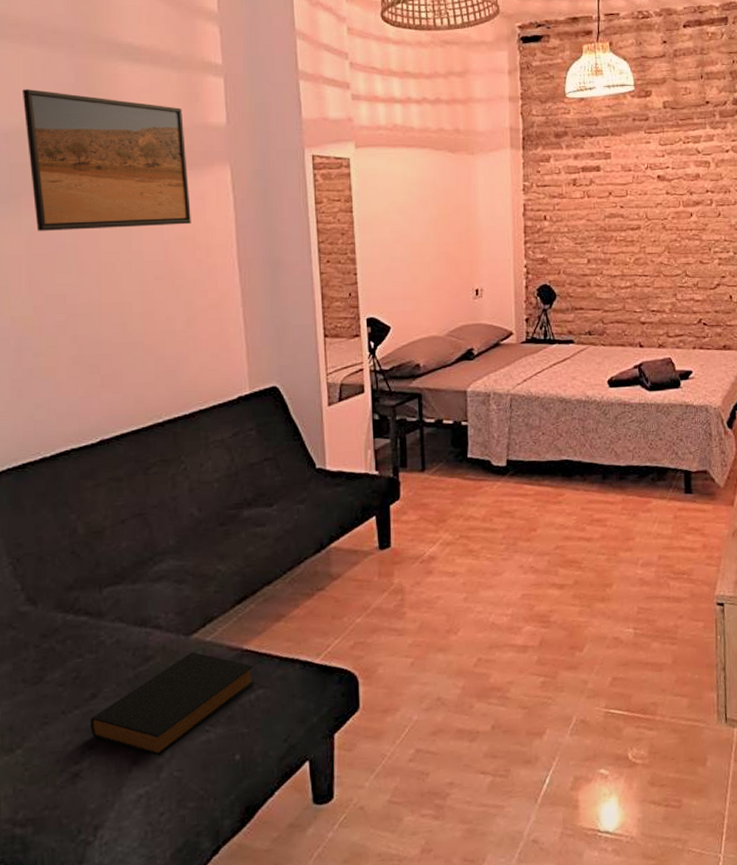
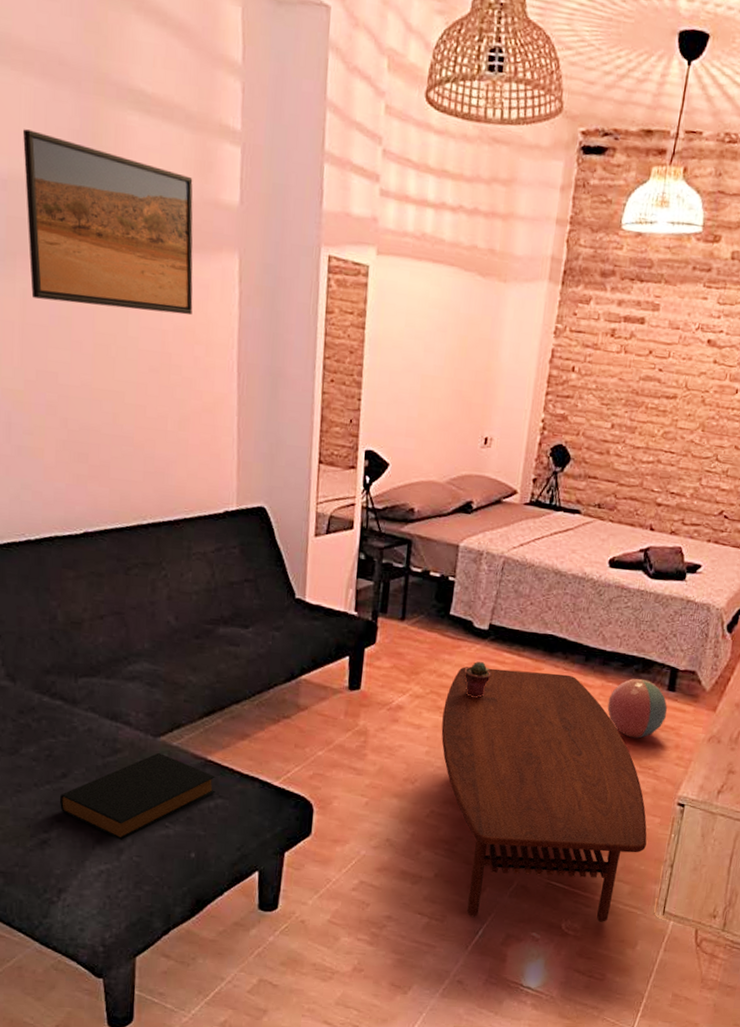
coffee table: none [475,495,695,765] -> present [441,666,647,922]
potted succulent: none [489,498,516,535] -> present [463,662,491,698]
ball: none [631,486,689,546] -> present [607,678,667,739]

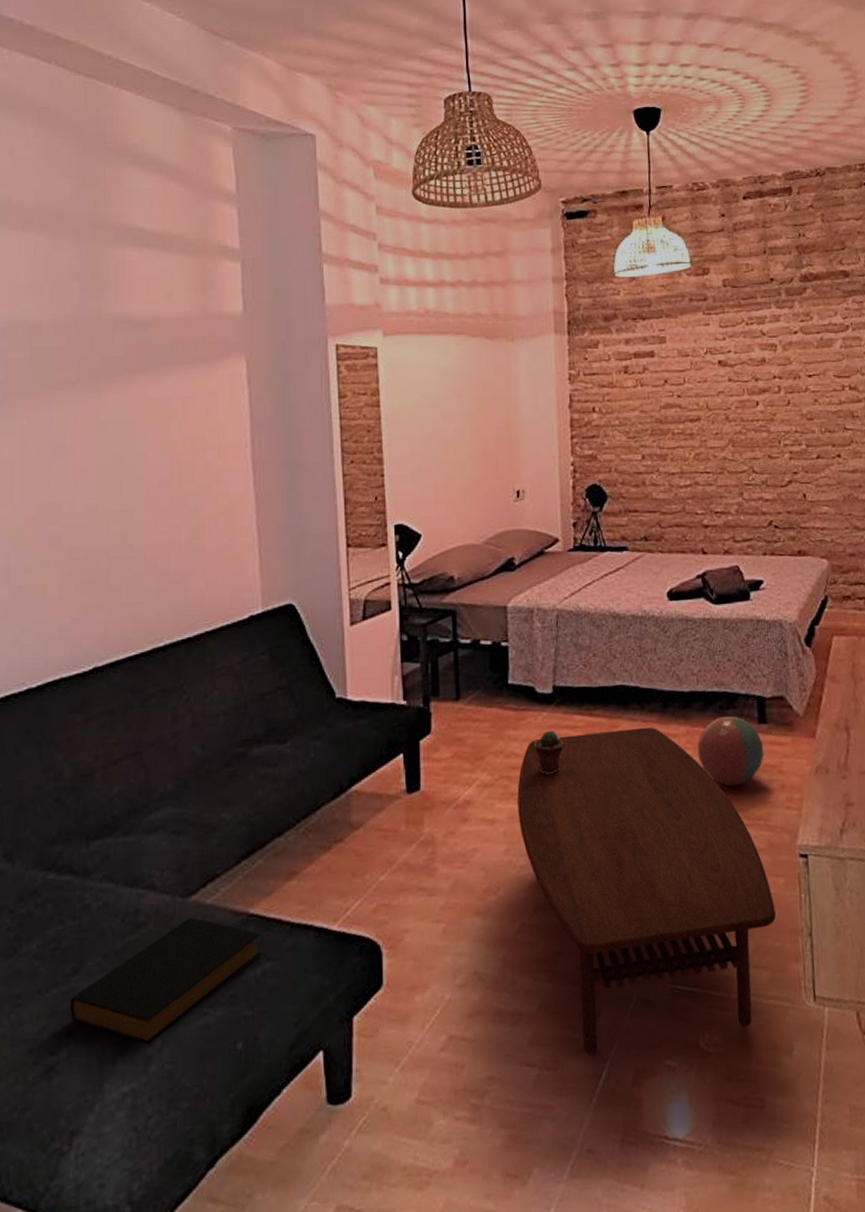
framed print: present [22,129,193,316] -> none [22,279,202,433]

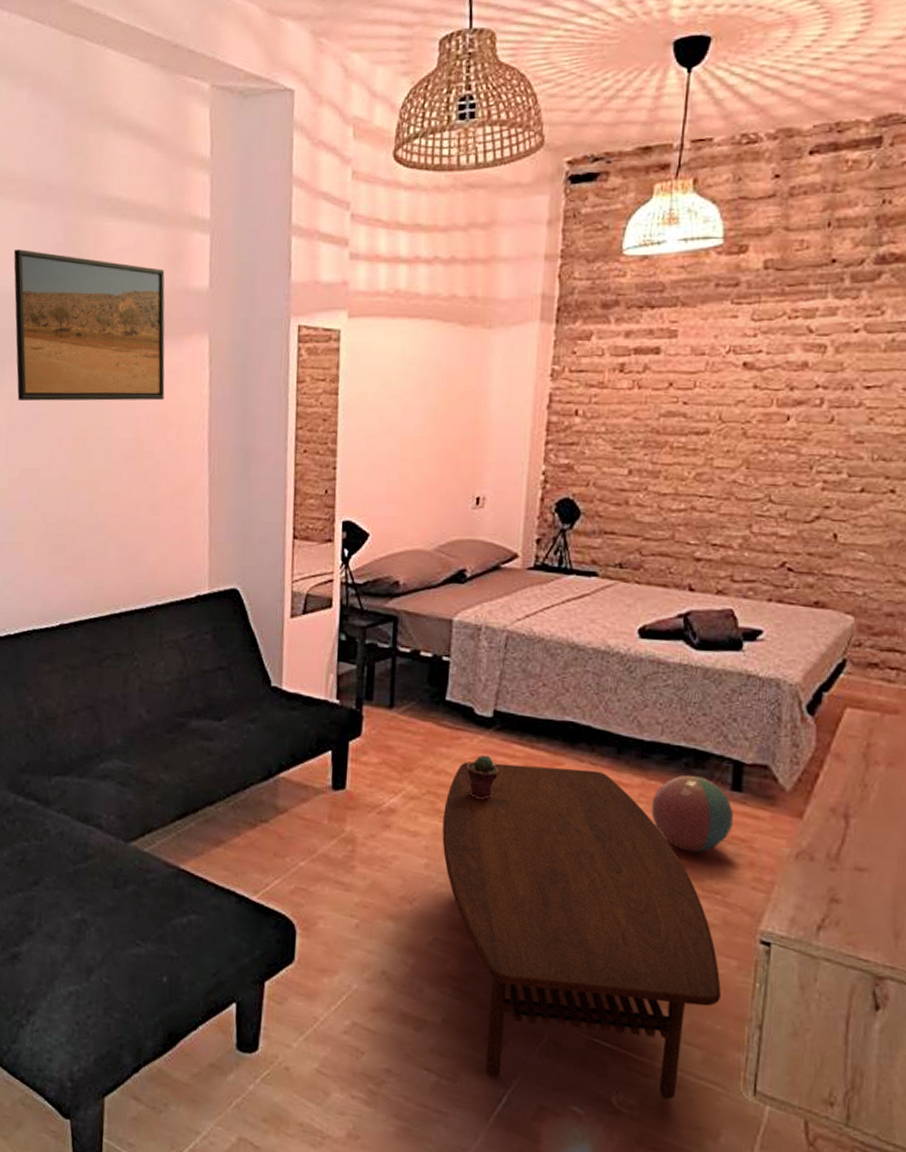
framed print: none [22,279,202,433] -> present [13,249,165,401]
hardback book: present [69,916,262,1045] -> none [30,859,189,958]

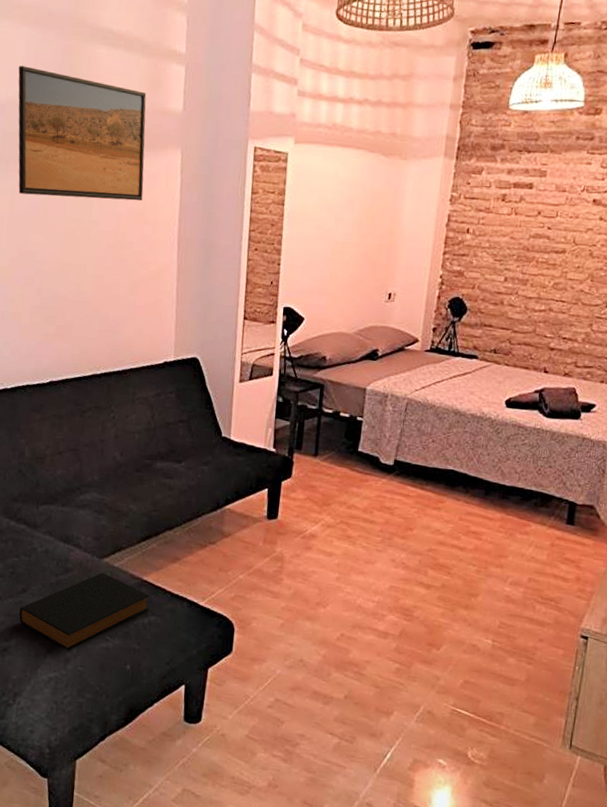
hardback book: none [30,859,189,958] -> present [19,572,150,651]
coffee table: present [442,761,721,1100] -> none [350,499,551,753]
potted succulent: present [465,755,500,799] -> none [371,494,397,528]
ball: present [651,775,734,853] -> none [507,512,567,570]

